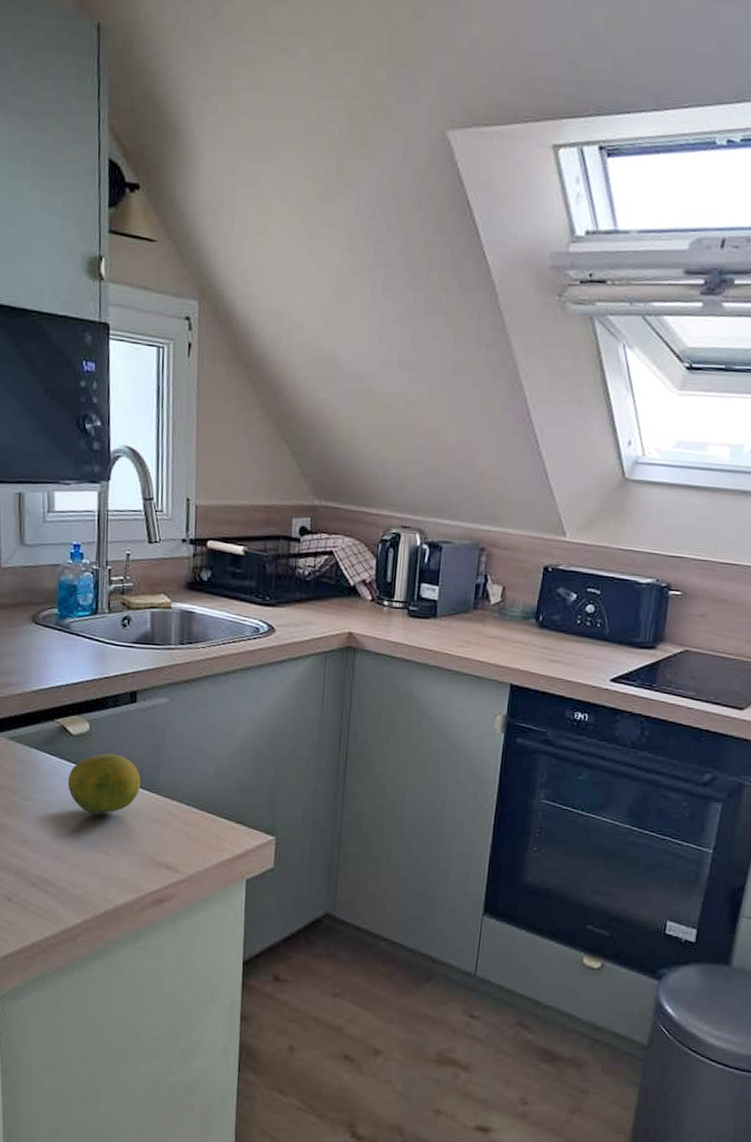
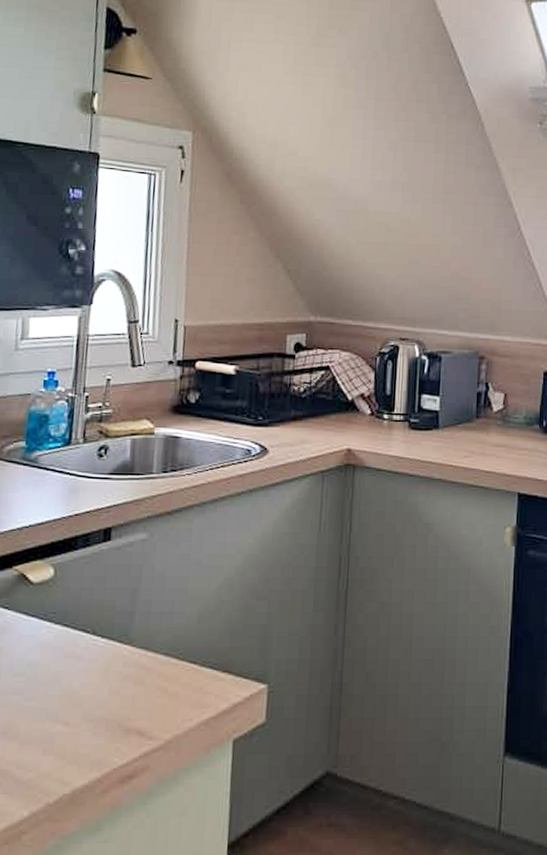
fruit: present [67,753,141,814] -> none [23,602,112,675]

